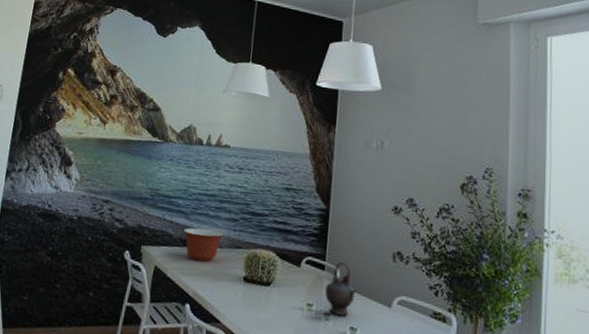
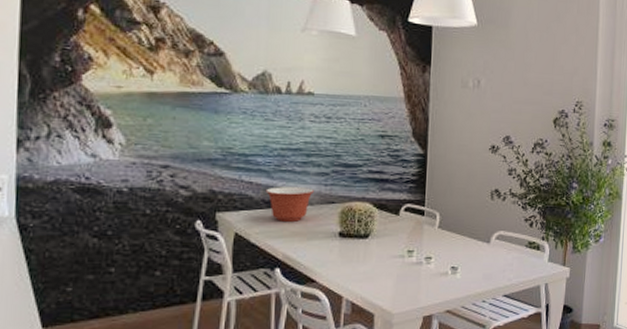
teapot: present [325,262,357,316] -> none [426,206,457,257]

